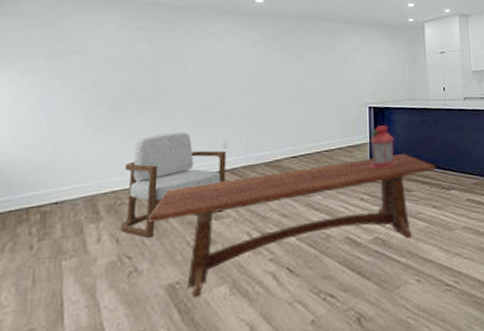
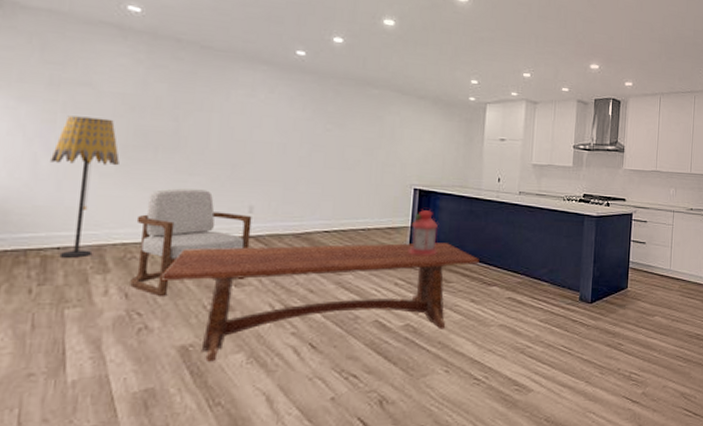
floor lamp: none [49,79,108,212] -> present [50,115,120,258]

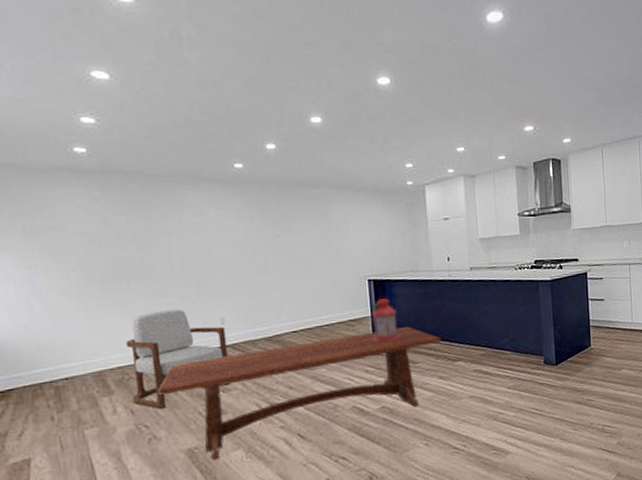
floor lamp: present [50,115,120,258] -> none [41,257,100,387]

